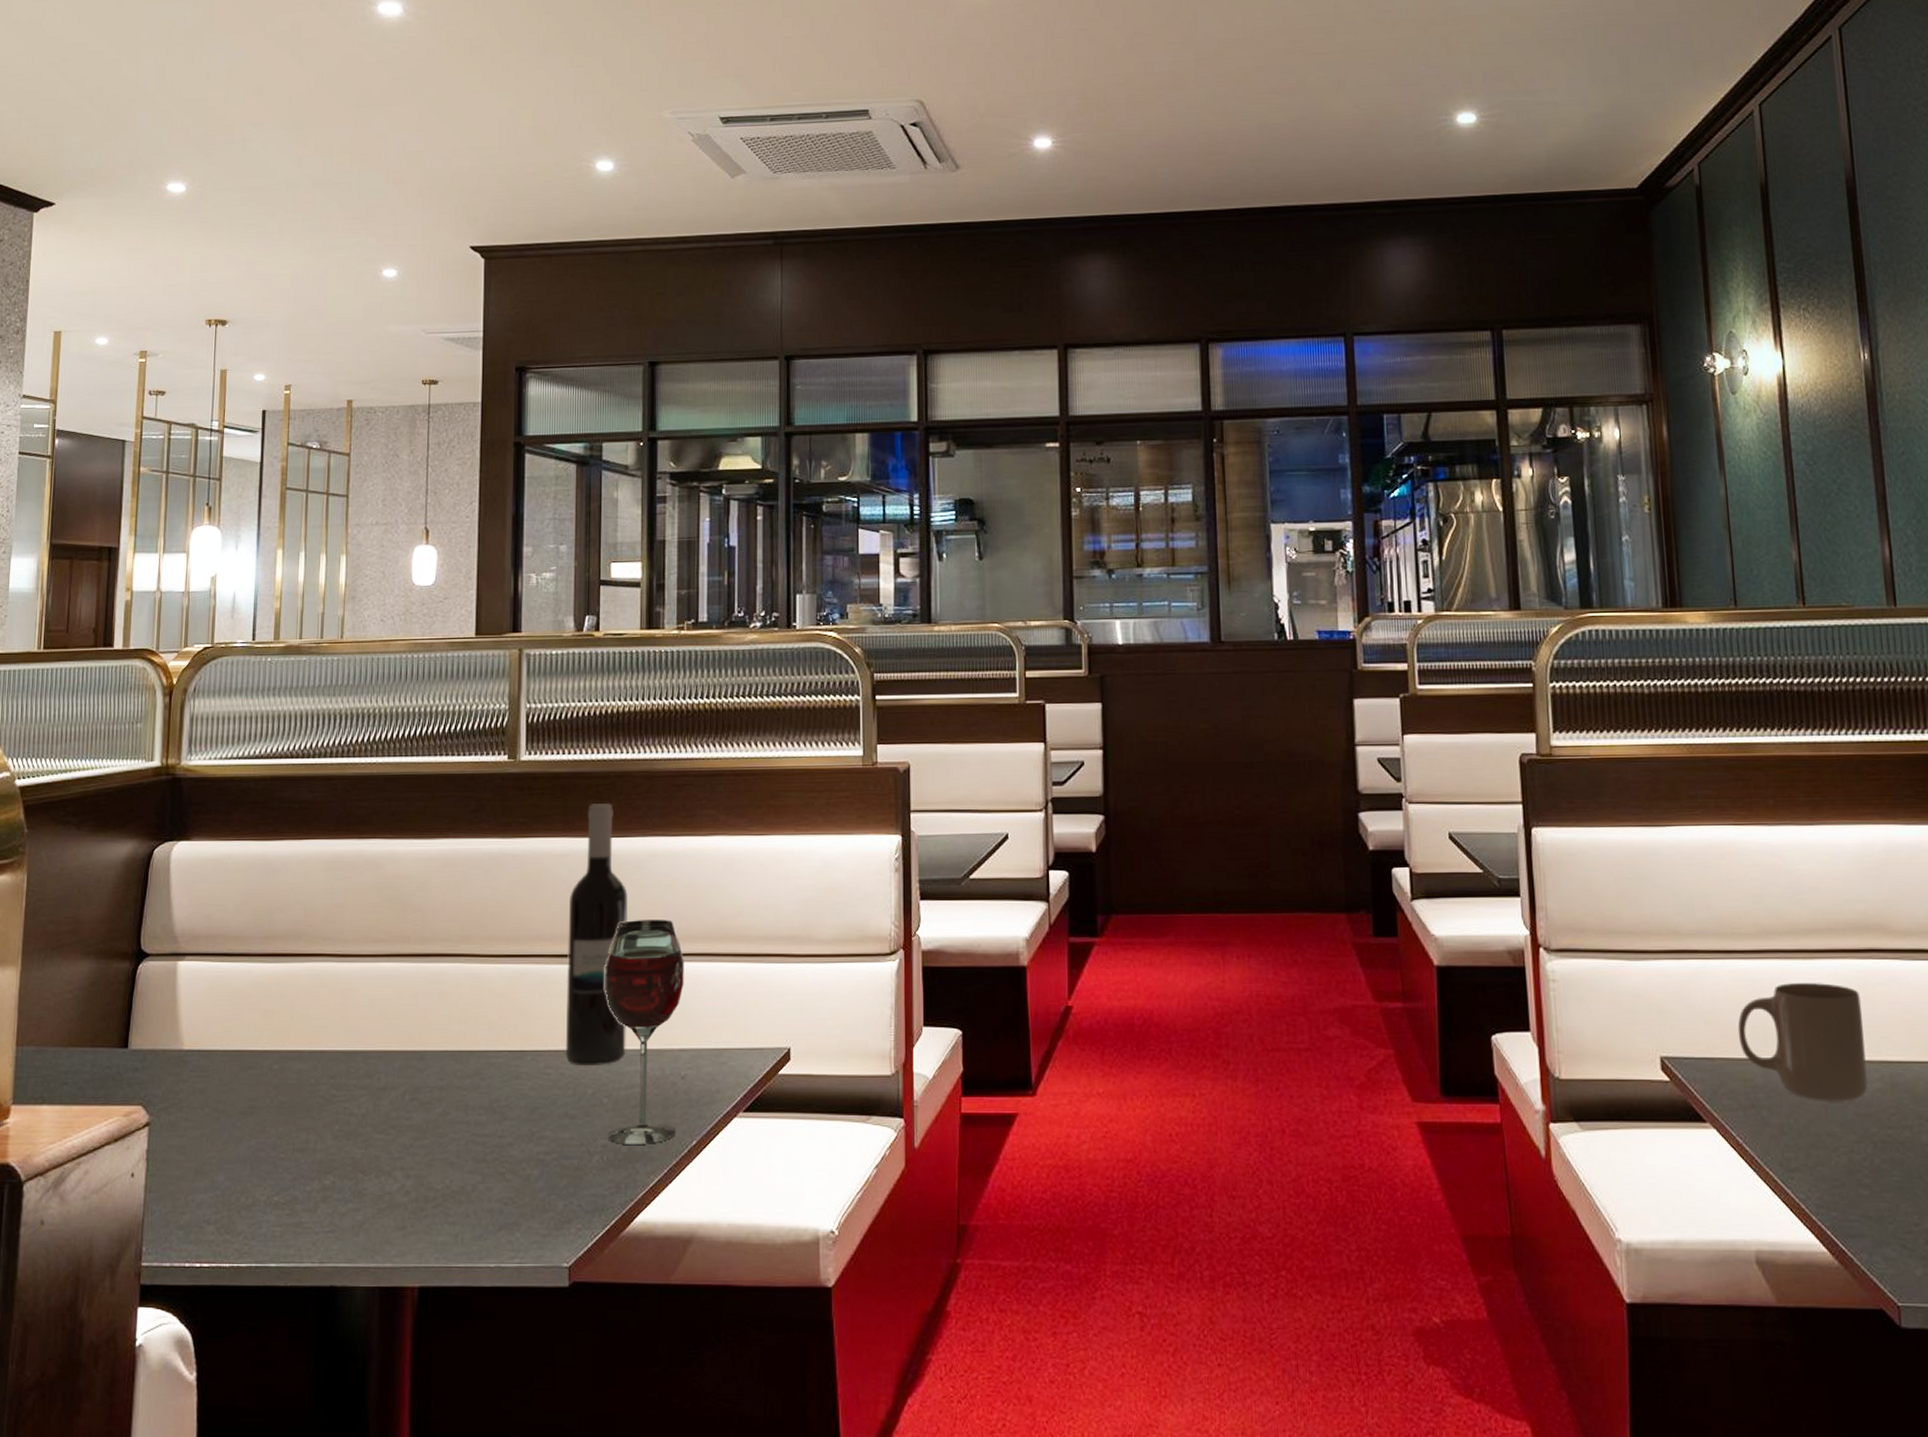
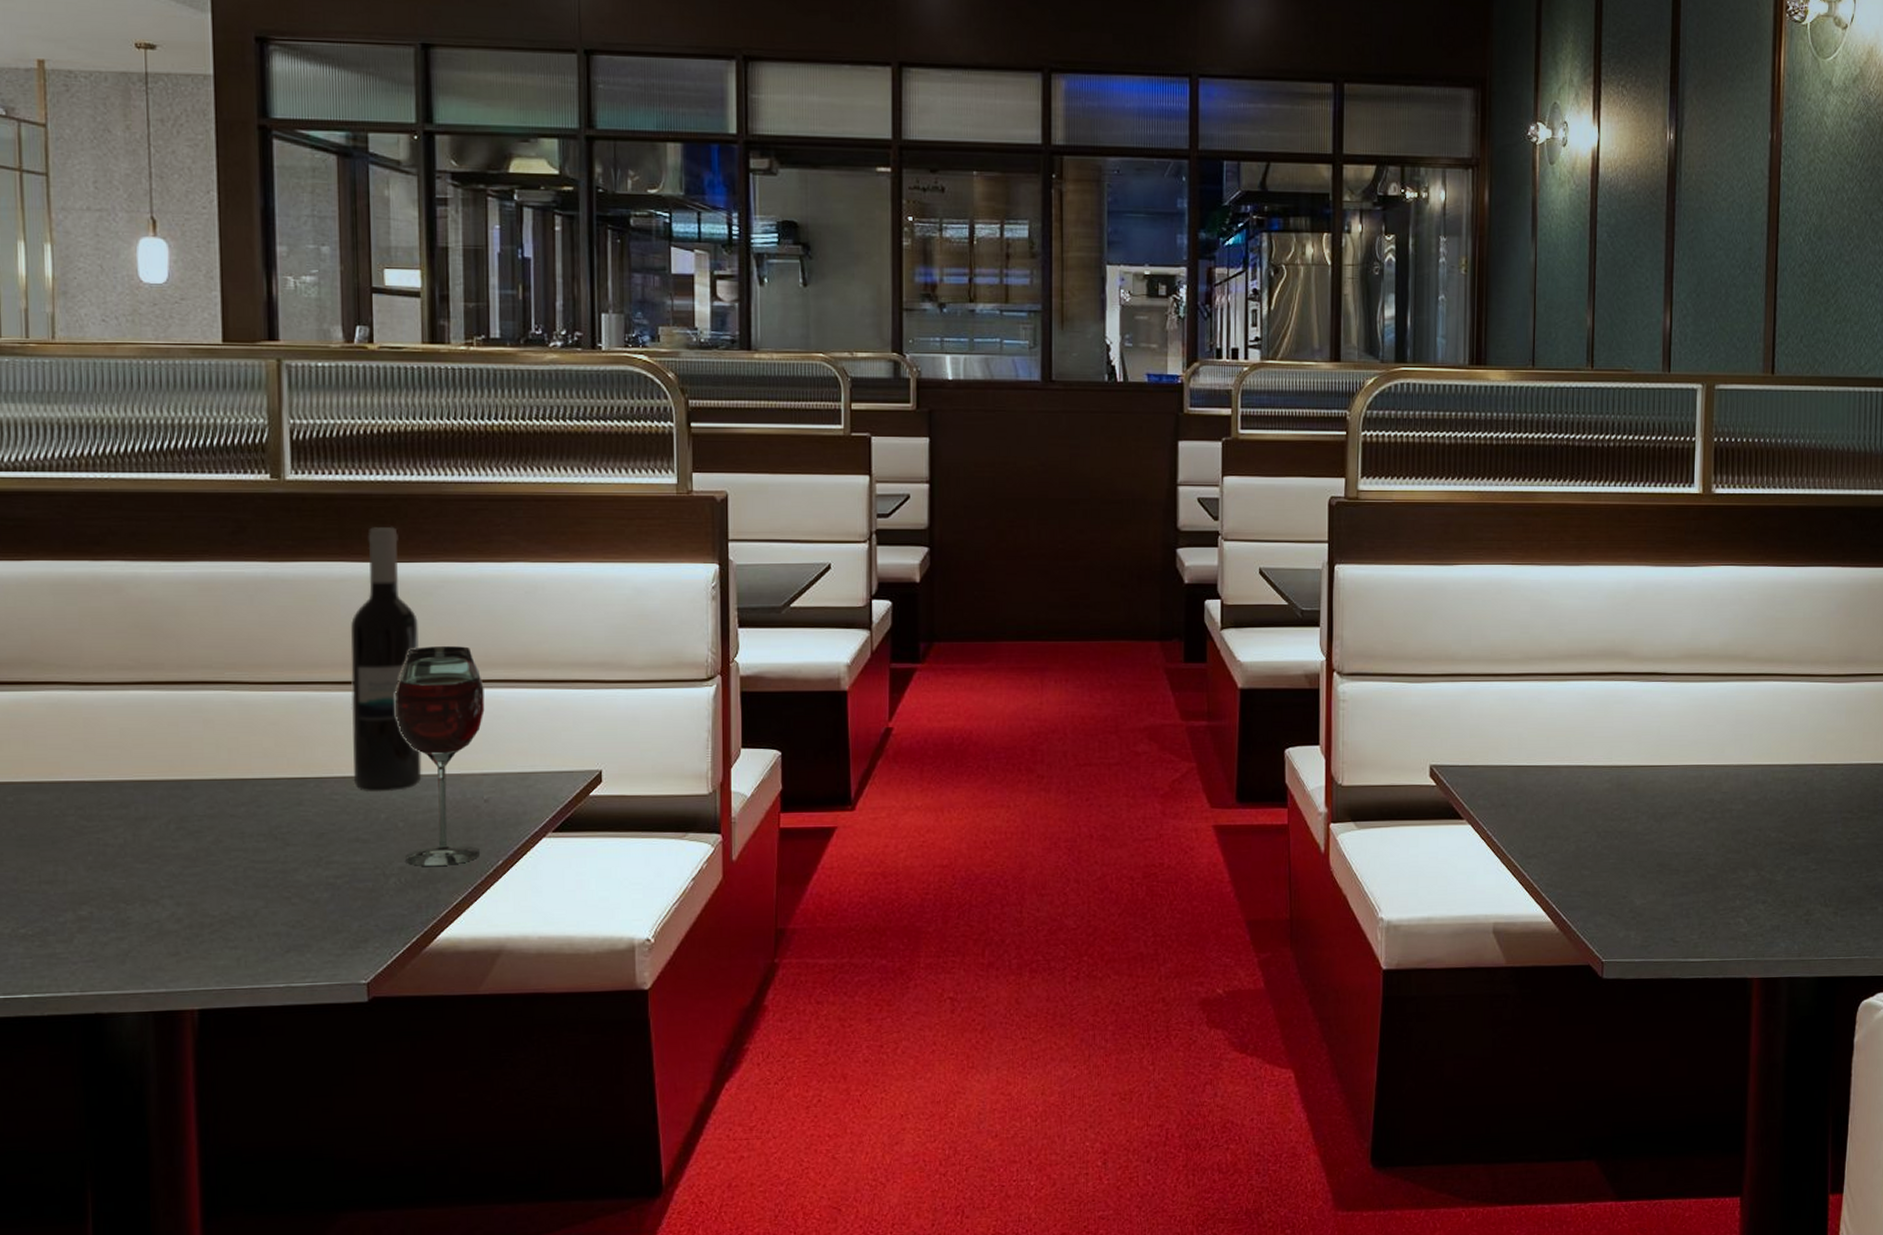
cup: present [1737,983,1868,1102] -> none [1497,701,1602,800]

